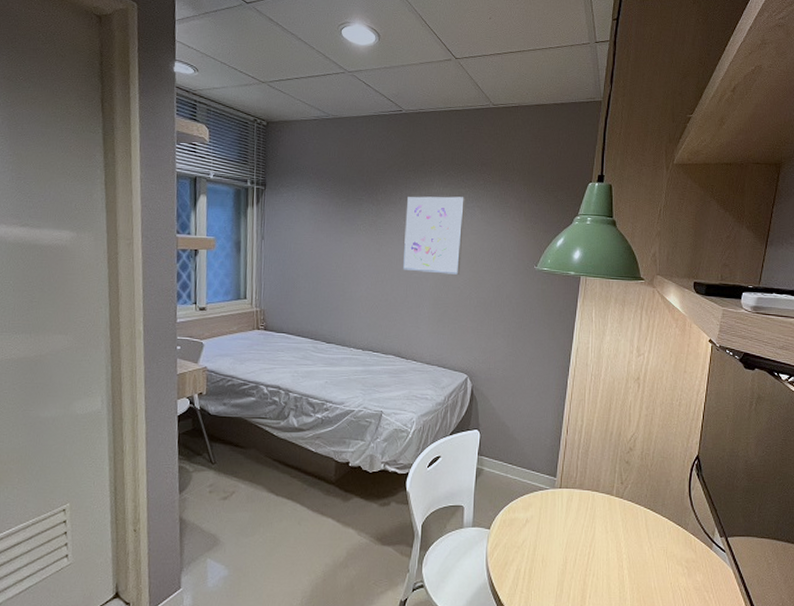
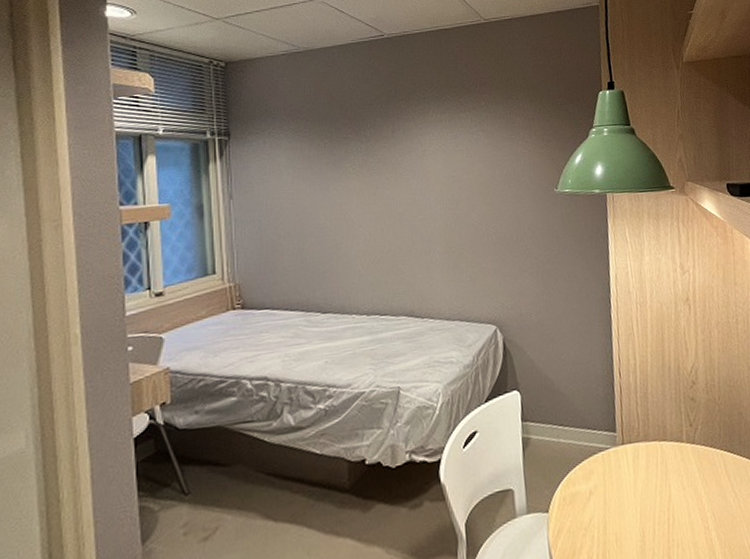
wall art: present [403,196,465,275] -> none [401,122,473,213]

